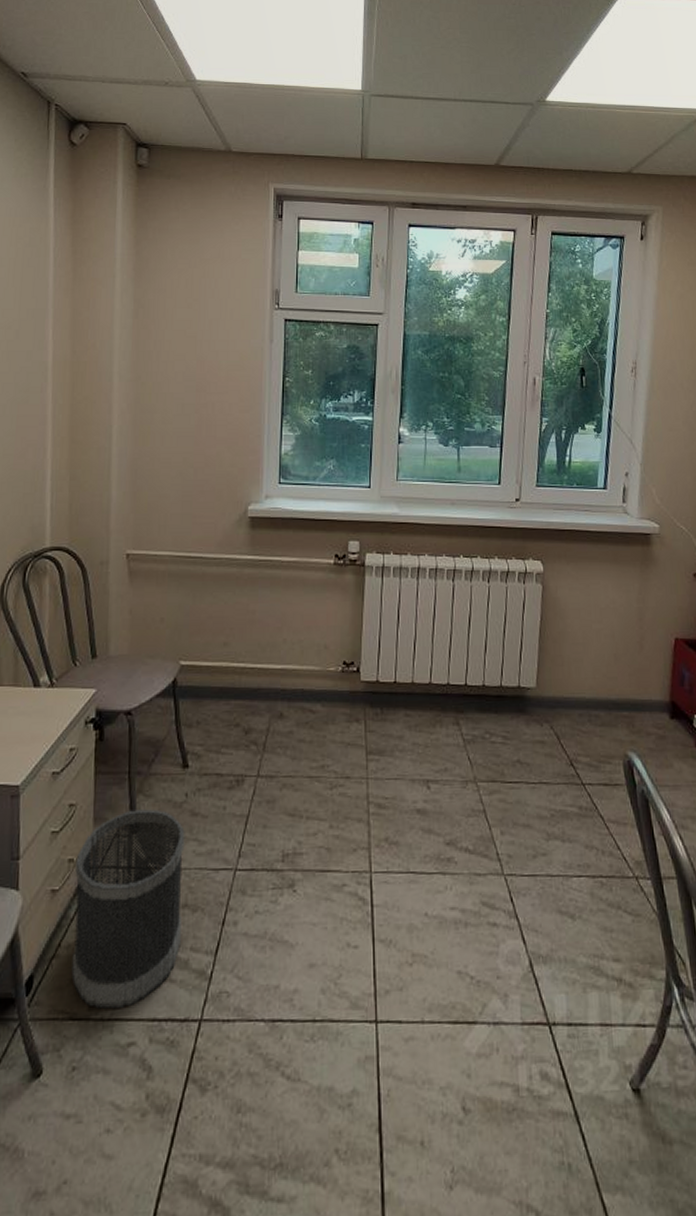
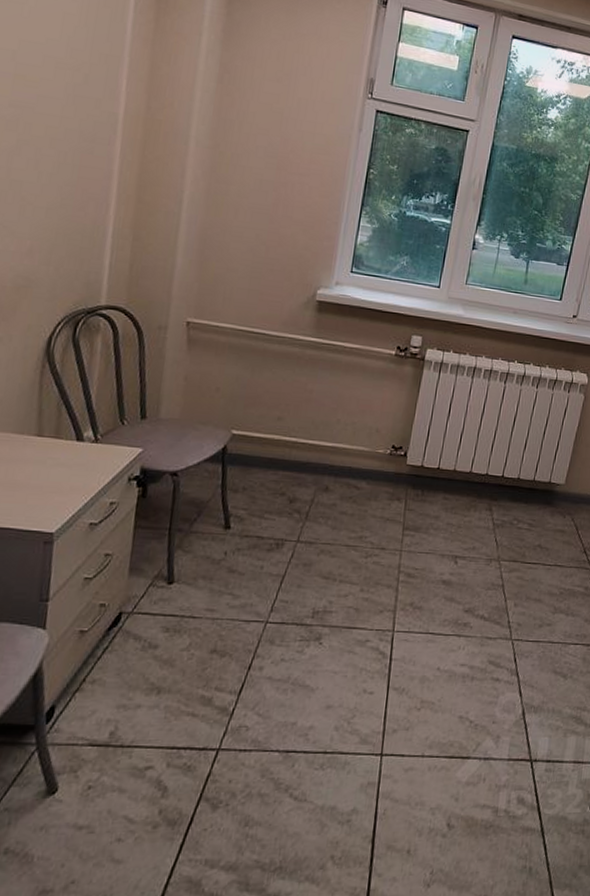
wastebasket: present [71,809,185,1009] -> none [94,563,221,737]

